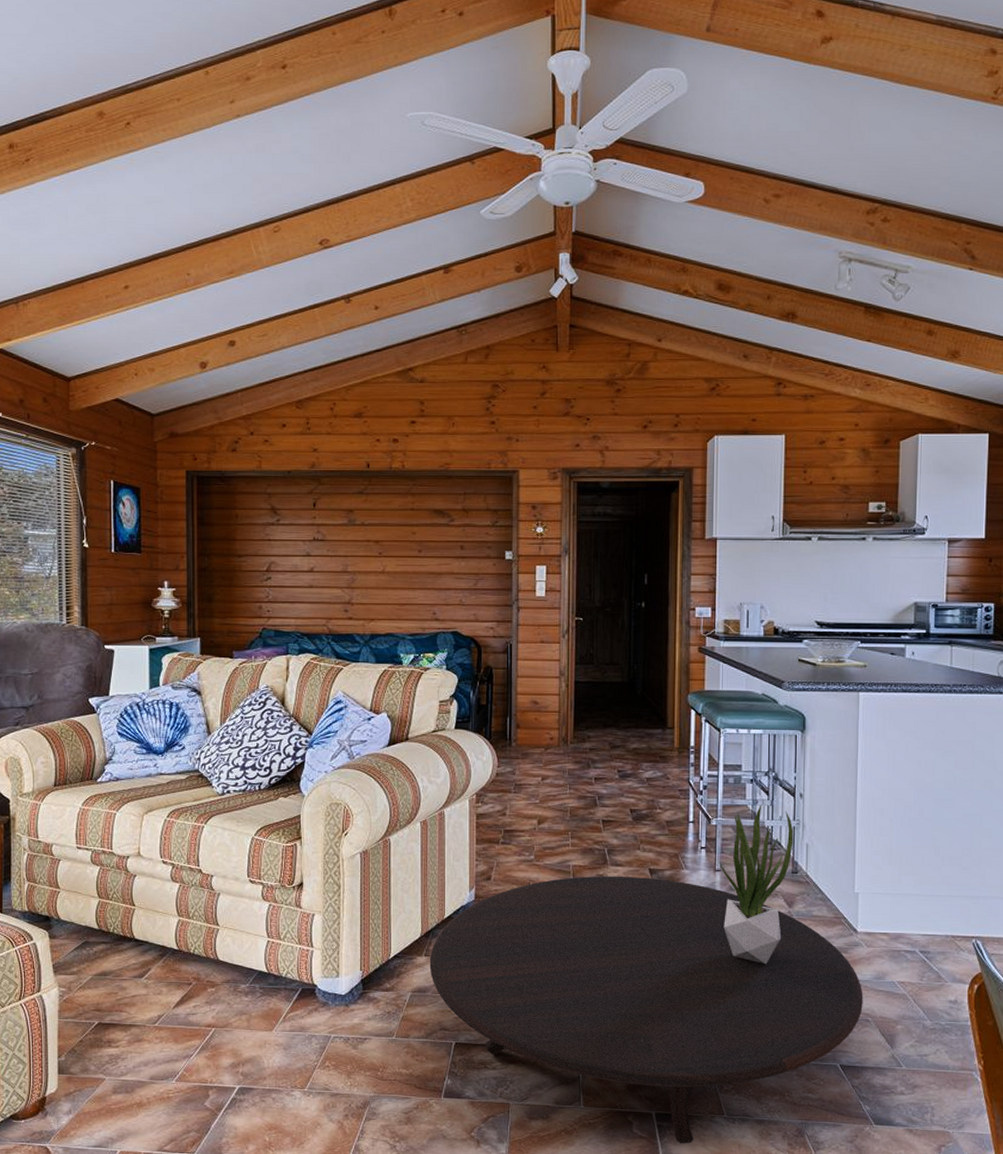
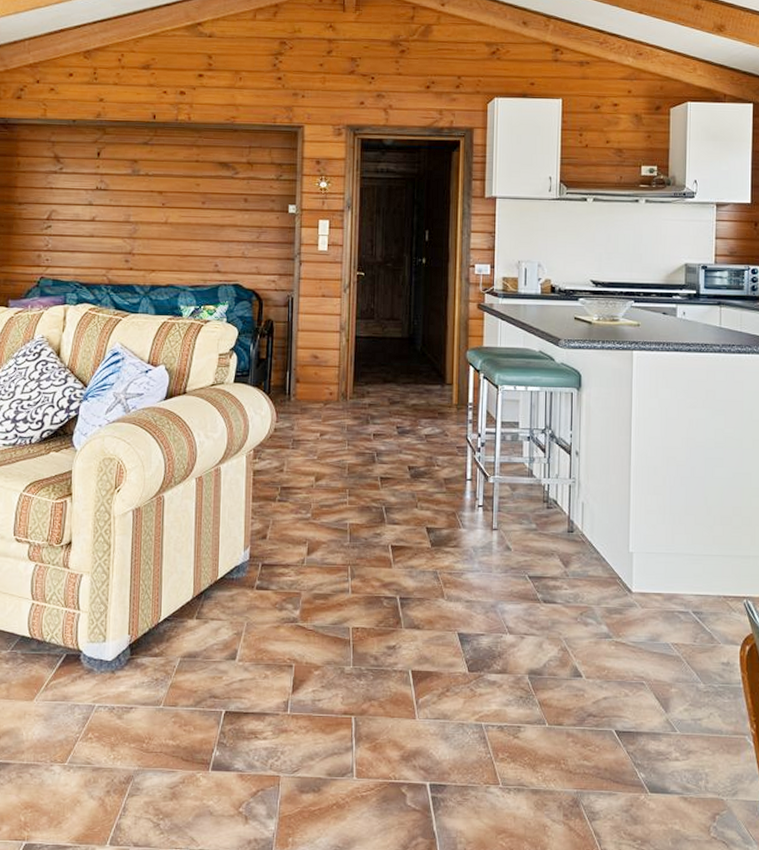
table: present [429,875,863,1144] -> none [200,534,638,817]
potted plant: present [719,805,794,965] -> none [496,462,570,627]

